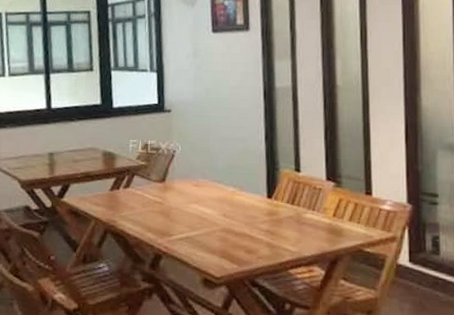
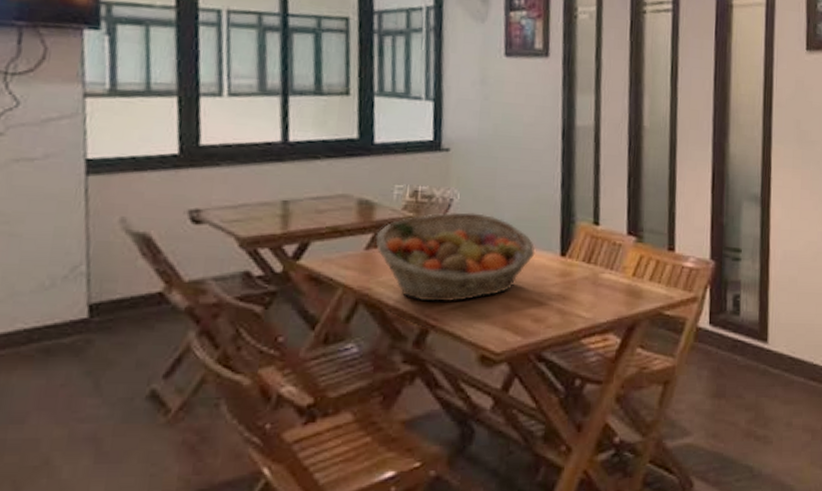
fruit basket: none [117,161,244,234] -> present [375,212,534,303]

